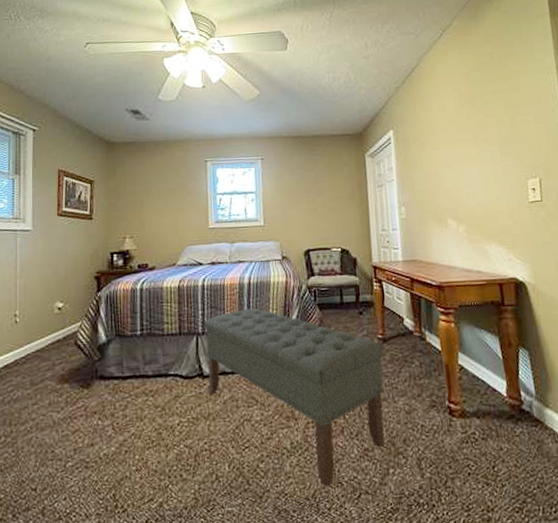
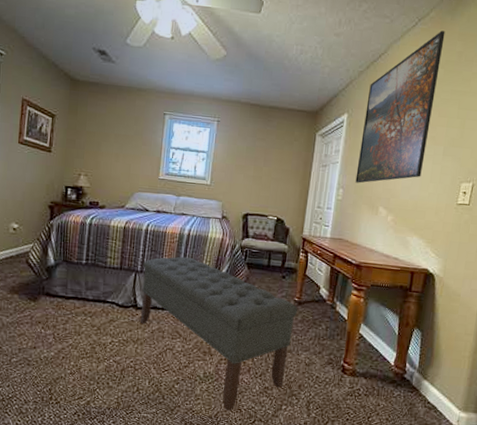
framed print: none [409,37,484,198] -> present [355,31,445,183]

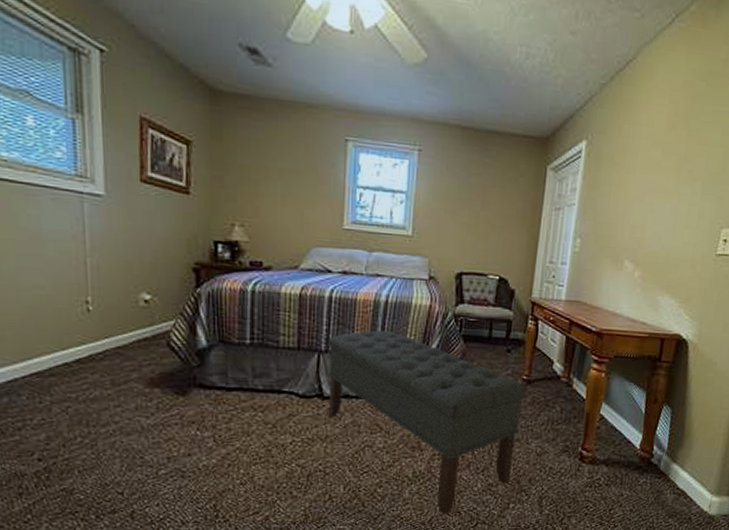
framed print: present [355,31,445,183] -> none [596,31,709,231]

